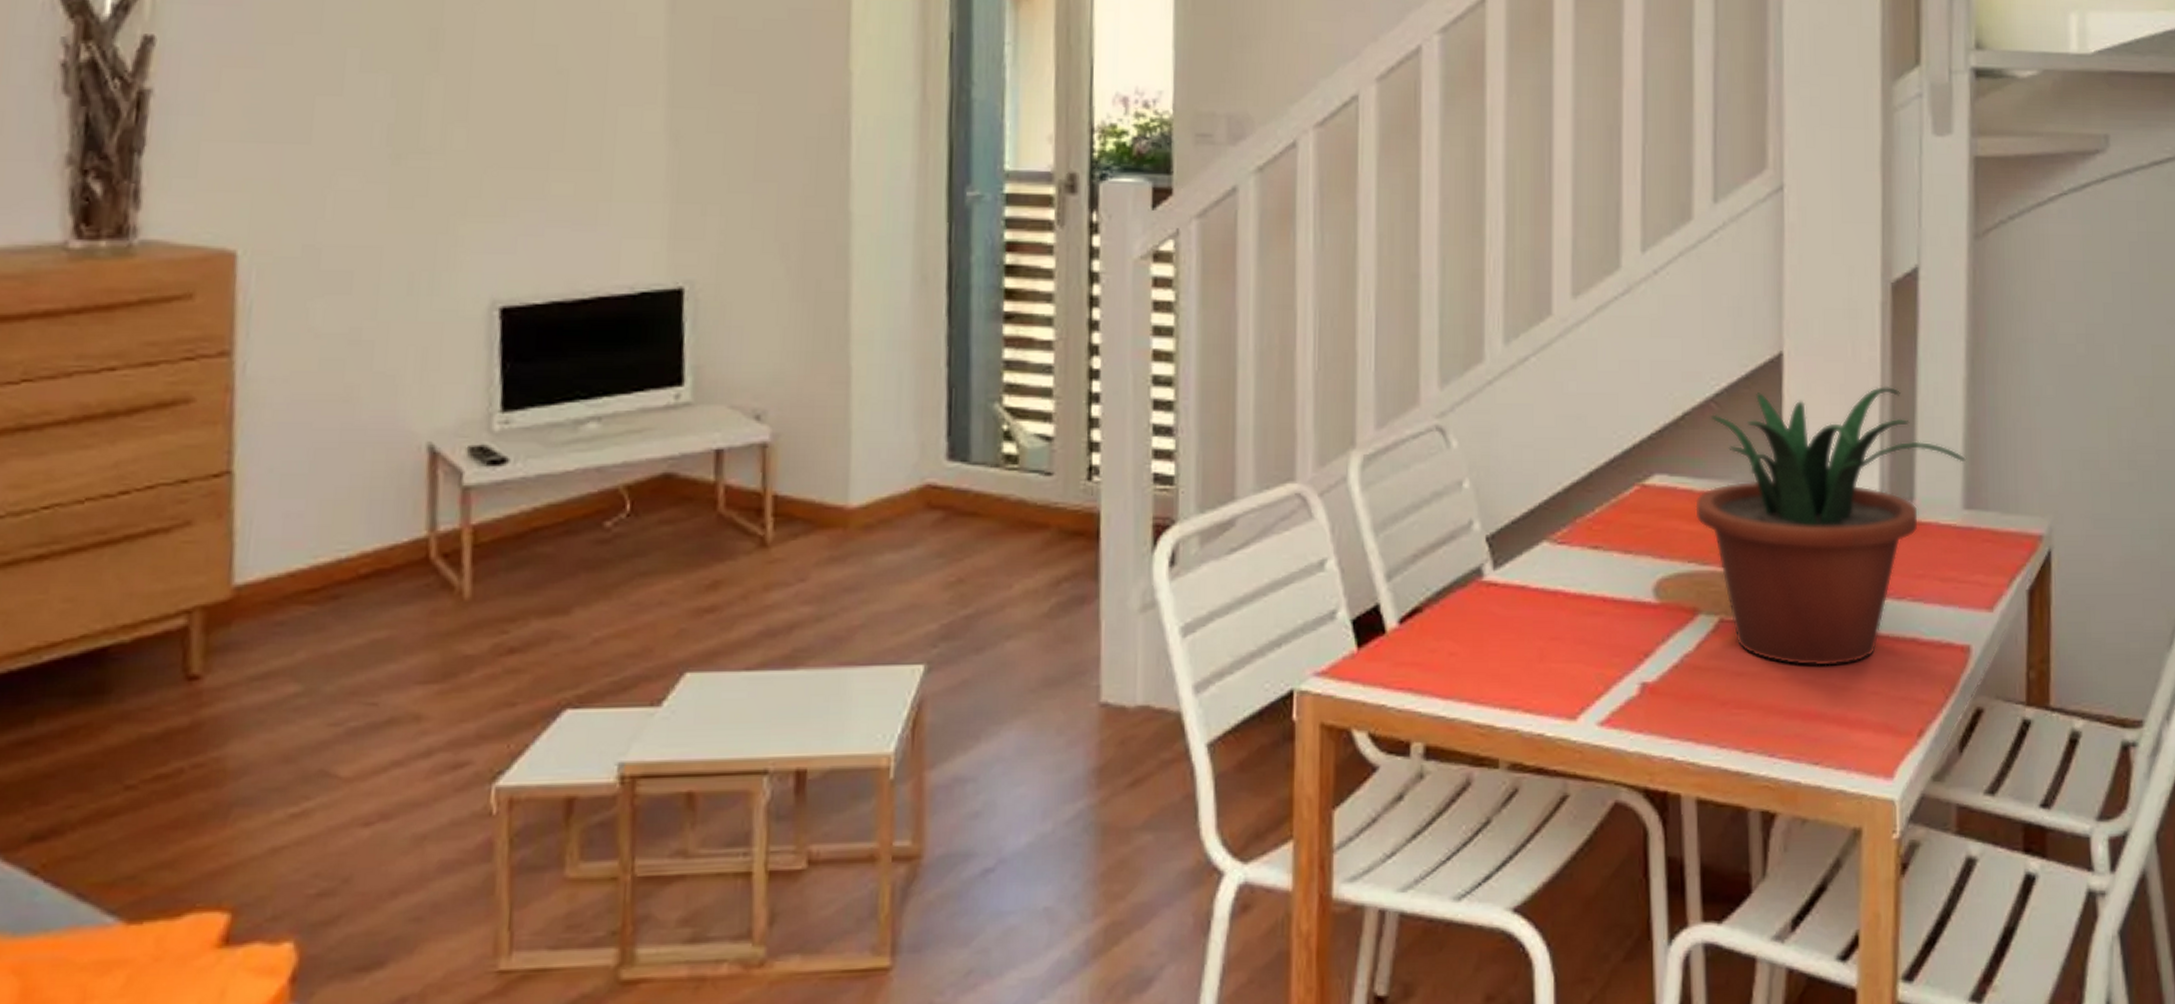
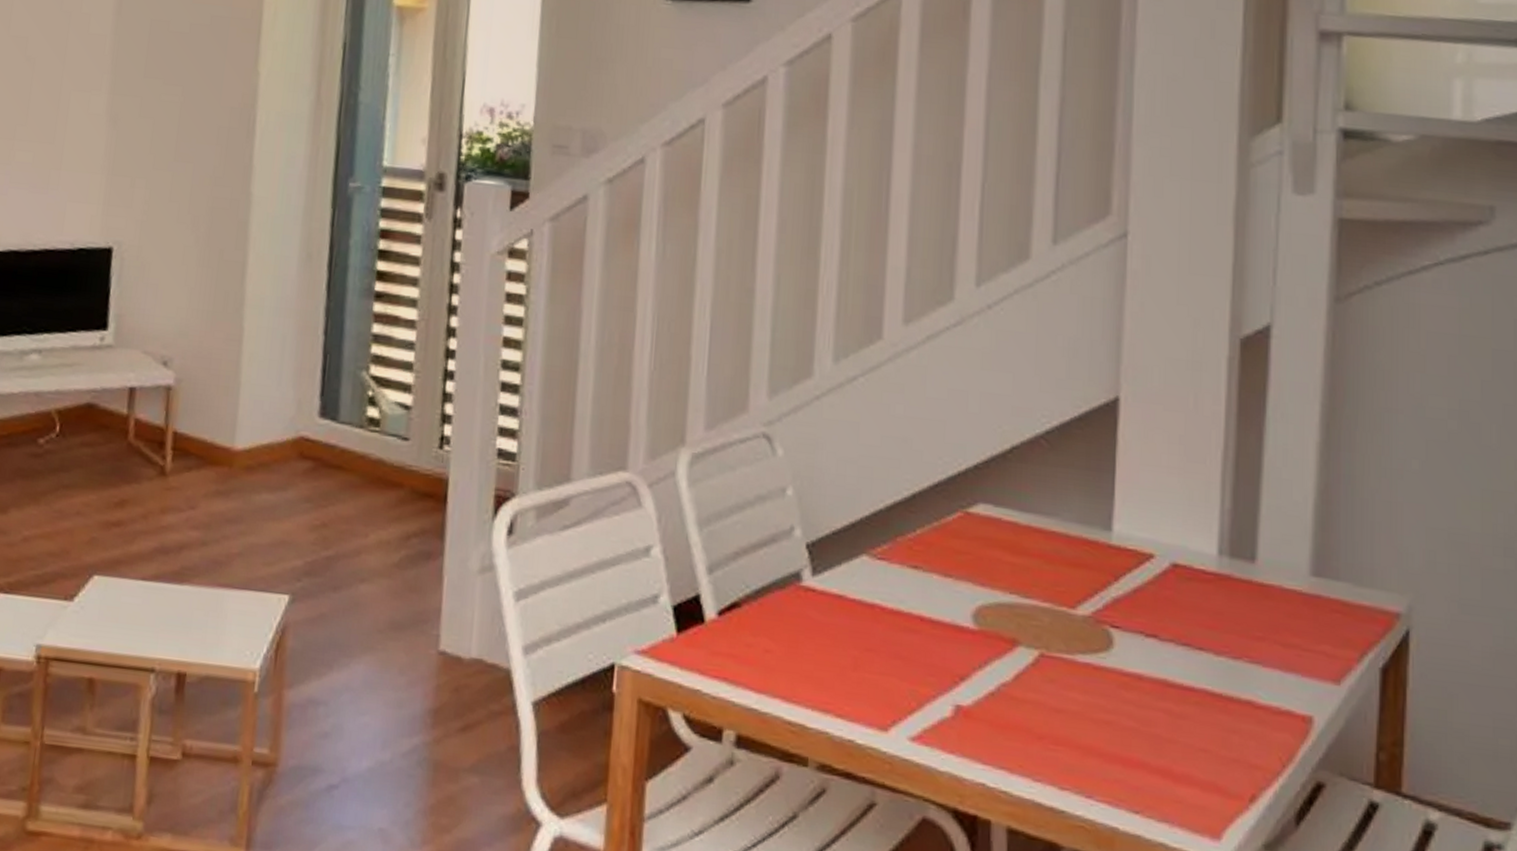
potted plant: present [1695,385,1966,666] -> none [1019,434,1316,717]

